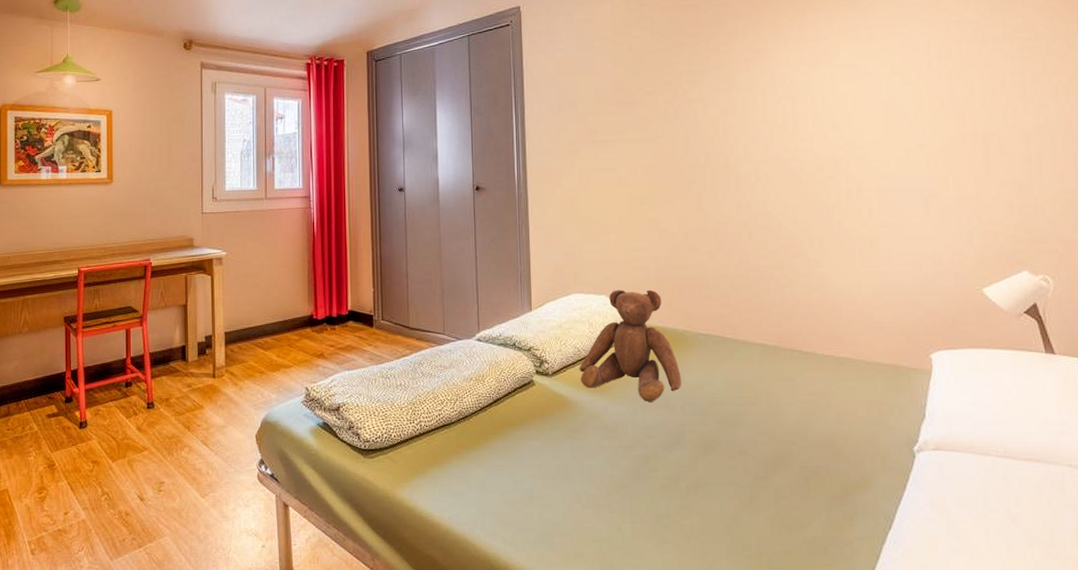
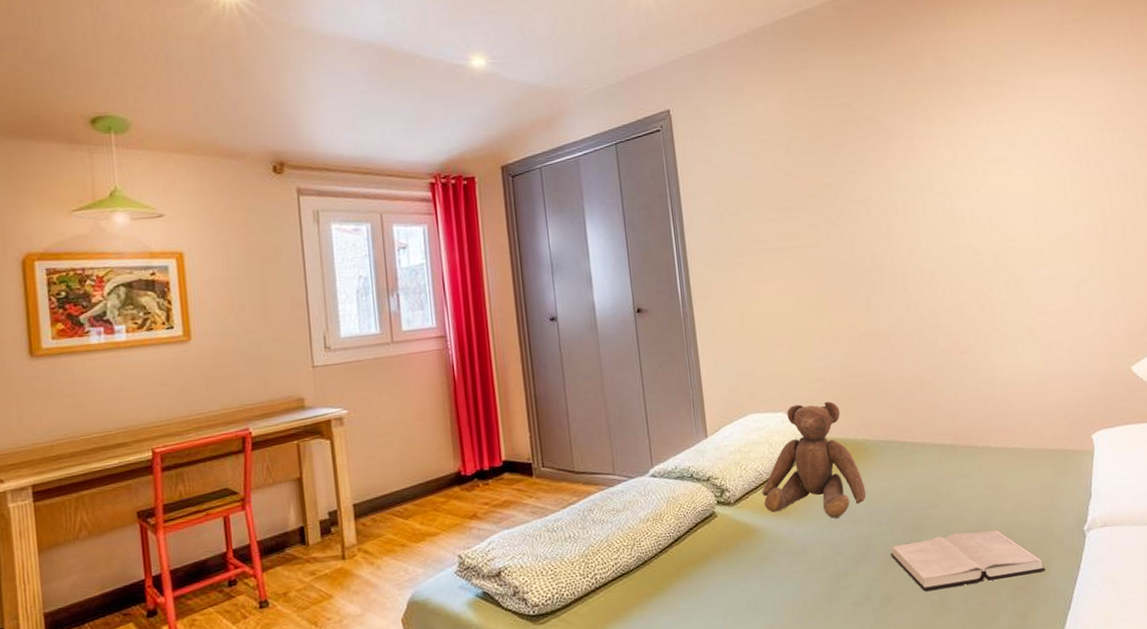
hardback book: none [702,433,866,486] -> present [890,530,1045,591]

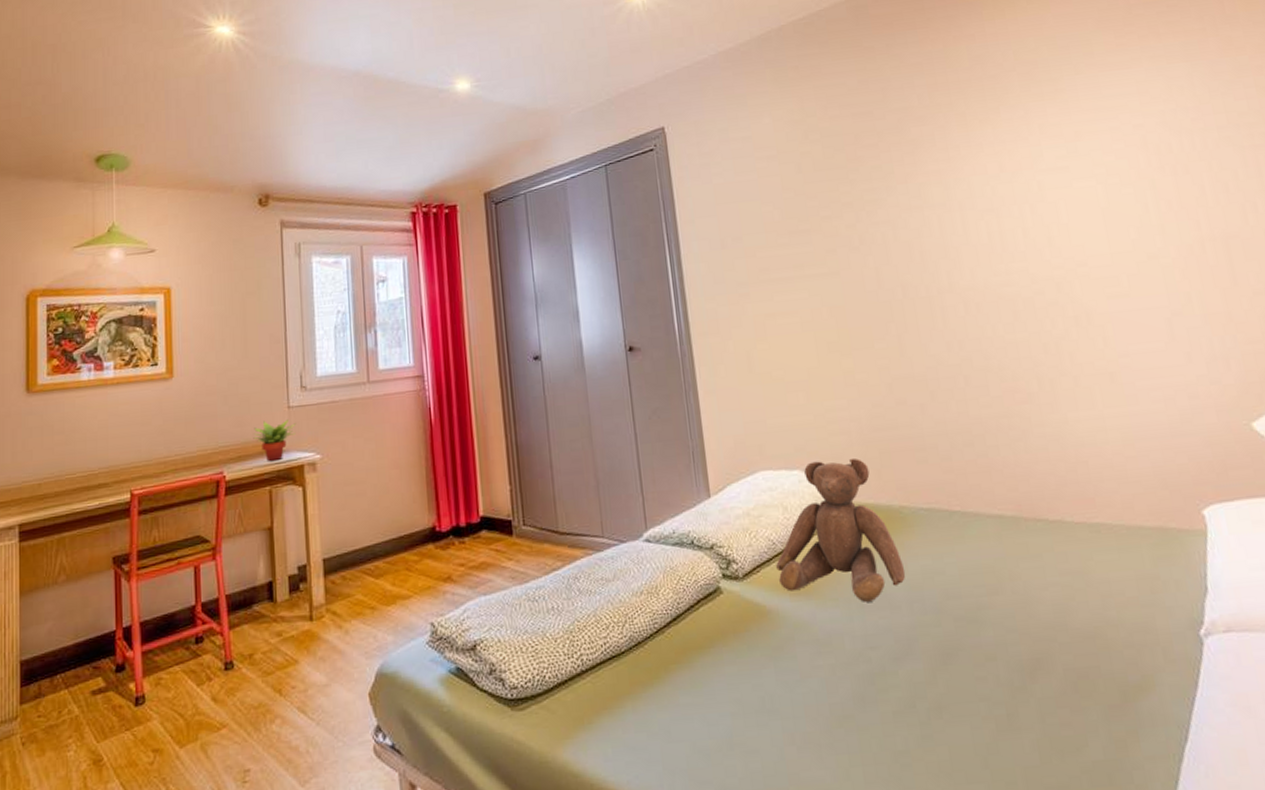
succulent plant: none [278,378,322,417] -> present [253,420,297,461]
hardback book: present [890,530,1045,591] -> none [939,628,1149,702]

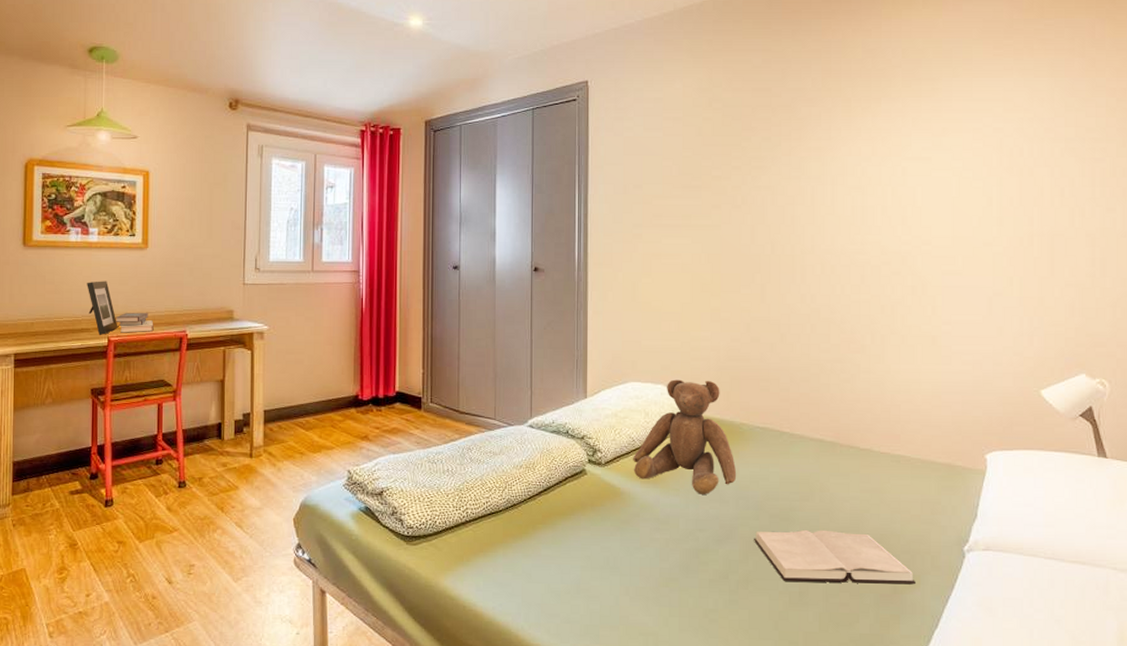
picture frame: none [103,422,142,489] -> present [87,281,118,335]
books: none [139,454,185,484] -> present [116,312,154,333]
succulent plant: present [253,420,297,461] -> none [212,293,250,326]
hardback book: none [939,628,1149,702] -> present [754,529,915,585]

